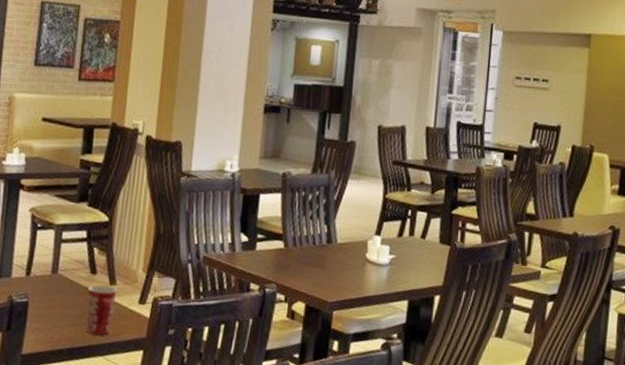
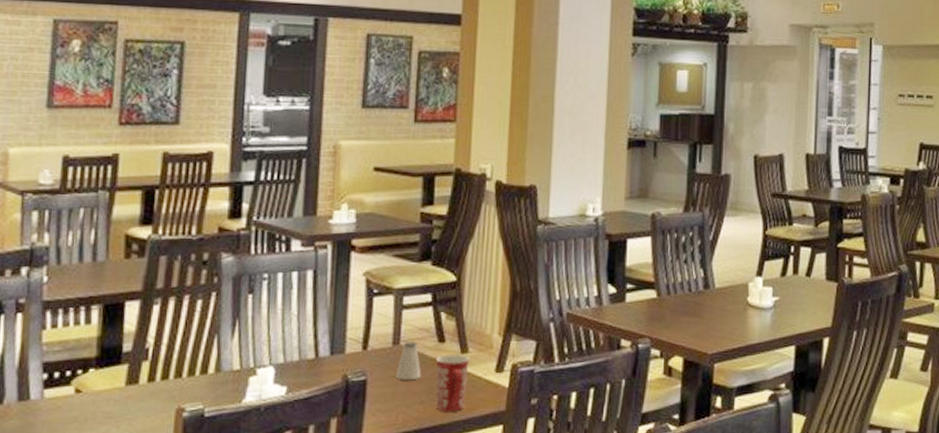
saltshaker: none [53,271,75,305] -> present [395,342,422,381]

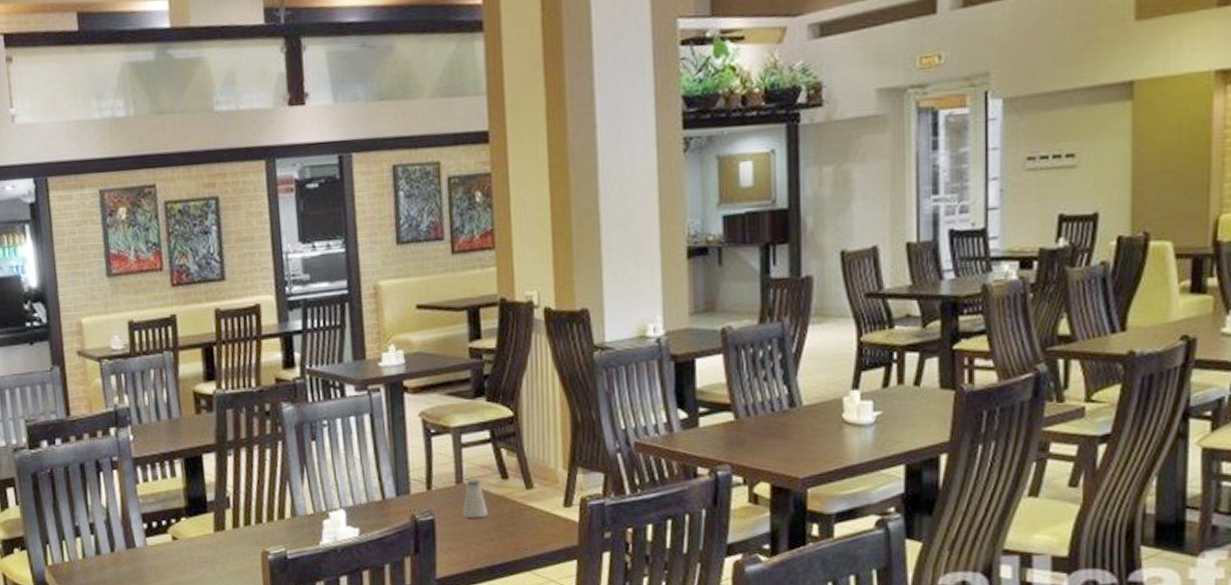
mug: present [435,355,470,412] -> none [500,490,536,549]

